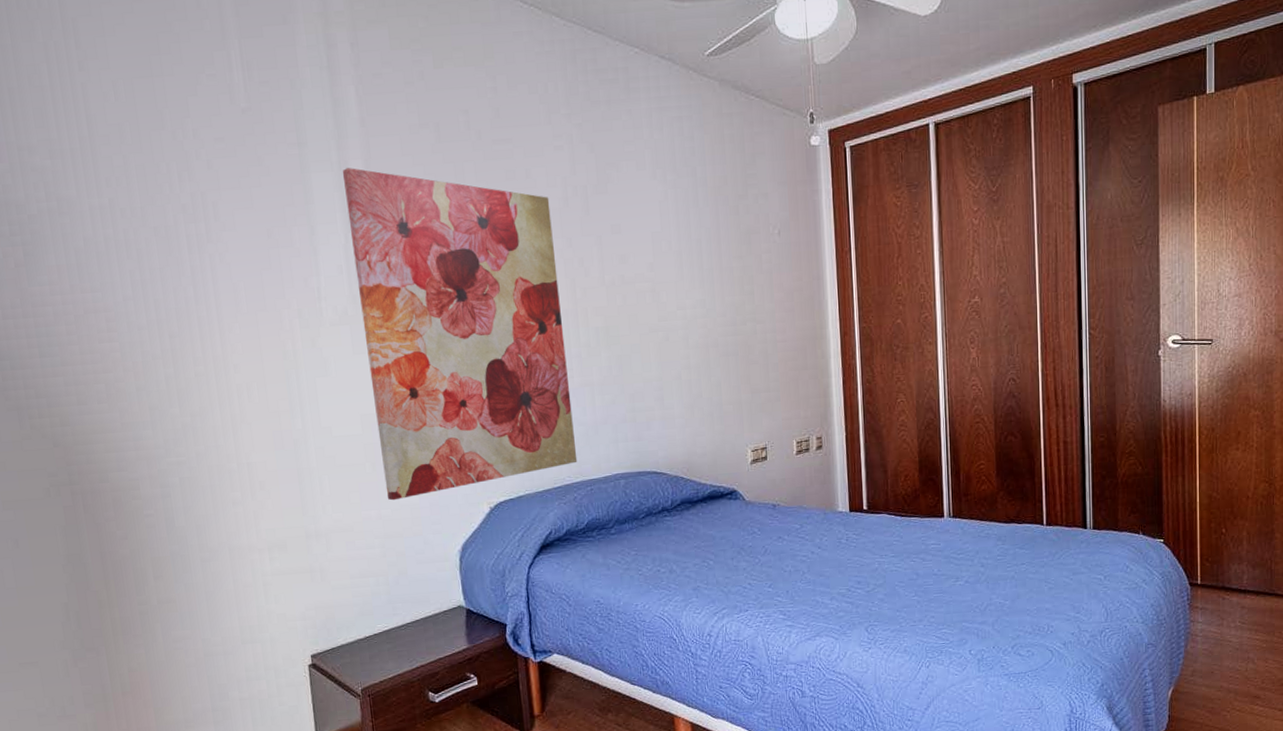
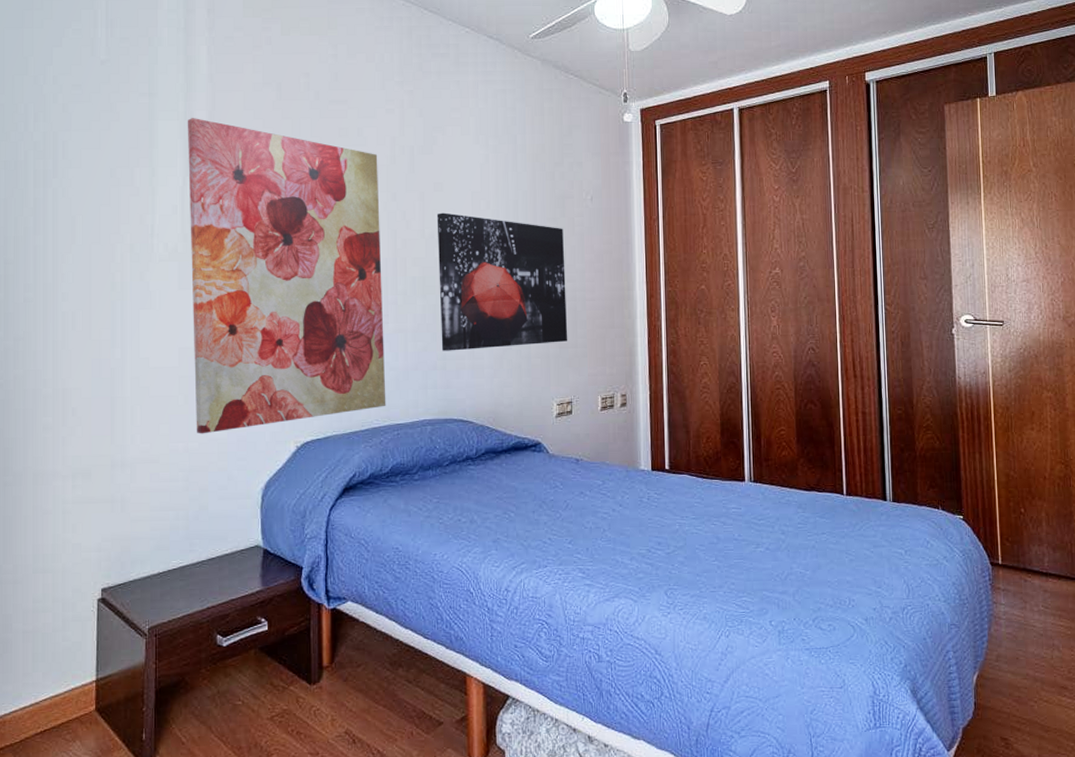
wall art: none [616,256,760,403] -> present [436,212,568,351]

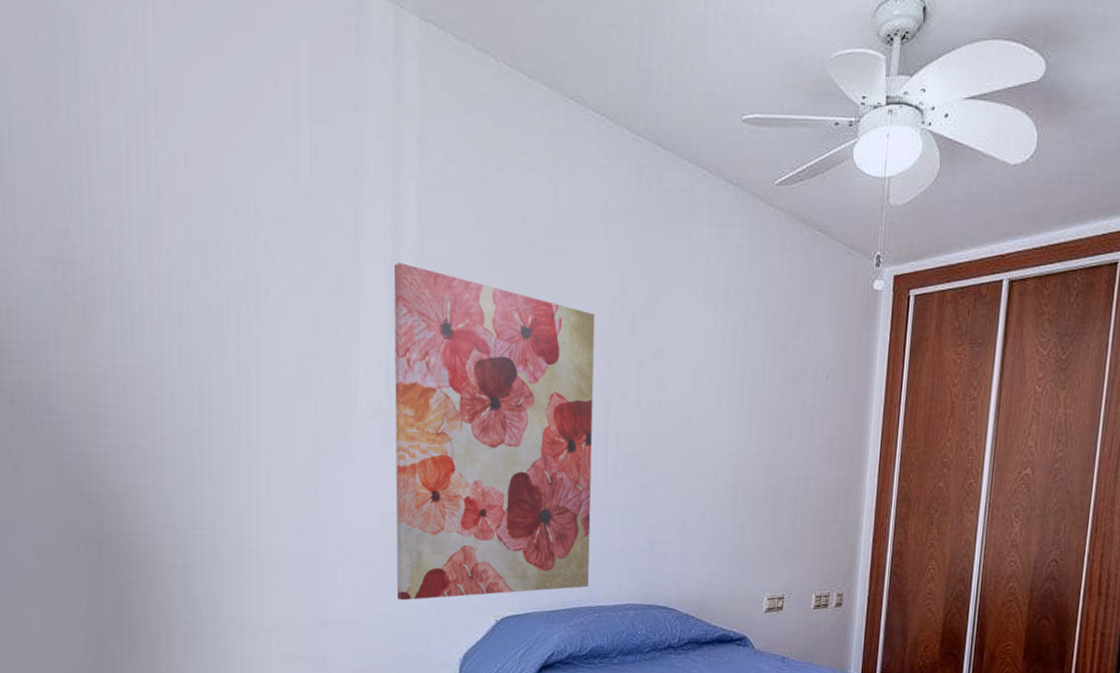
wall art: present [436,212,568,351] -> none [650,383,792,535]

